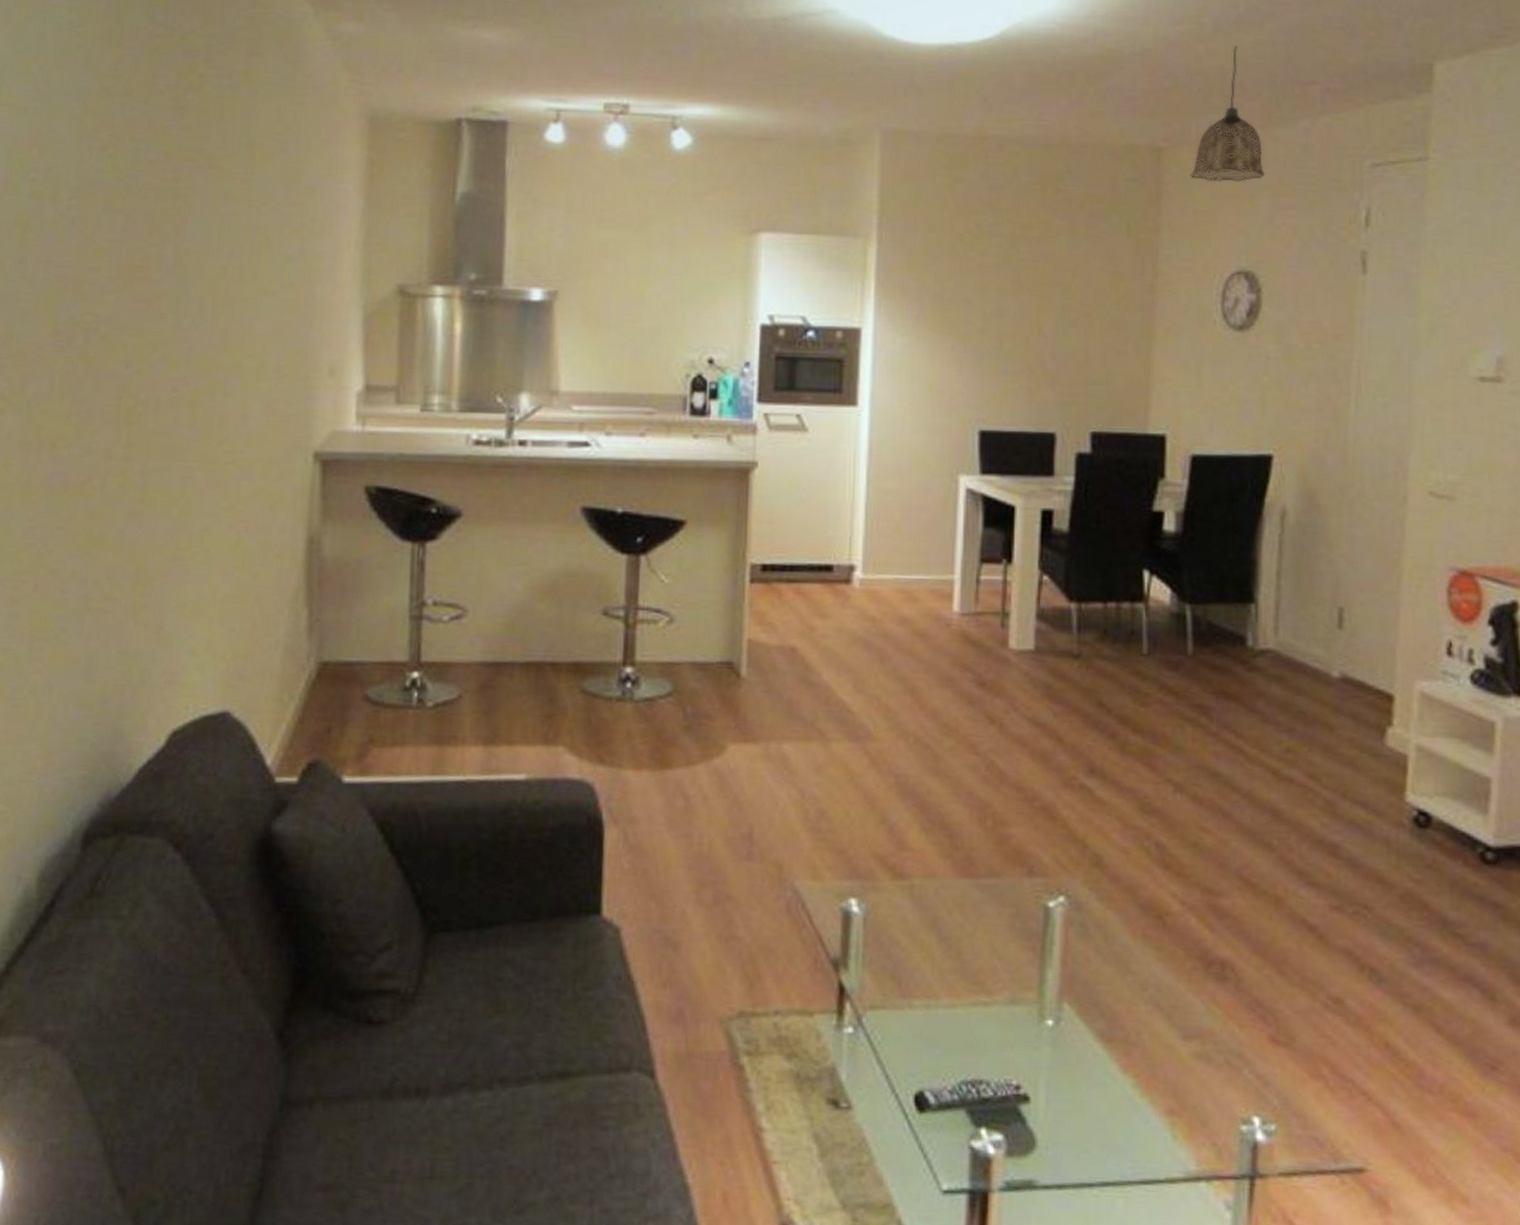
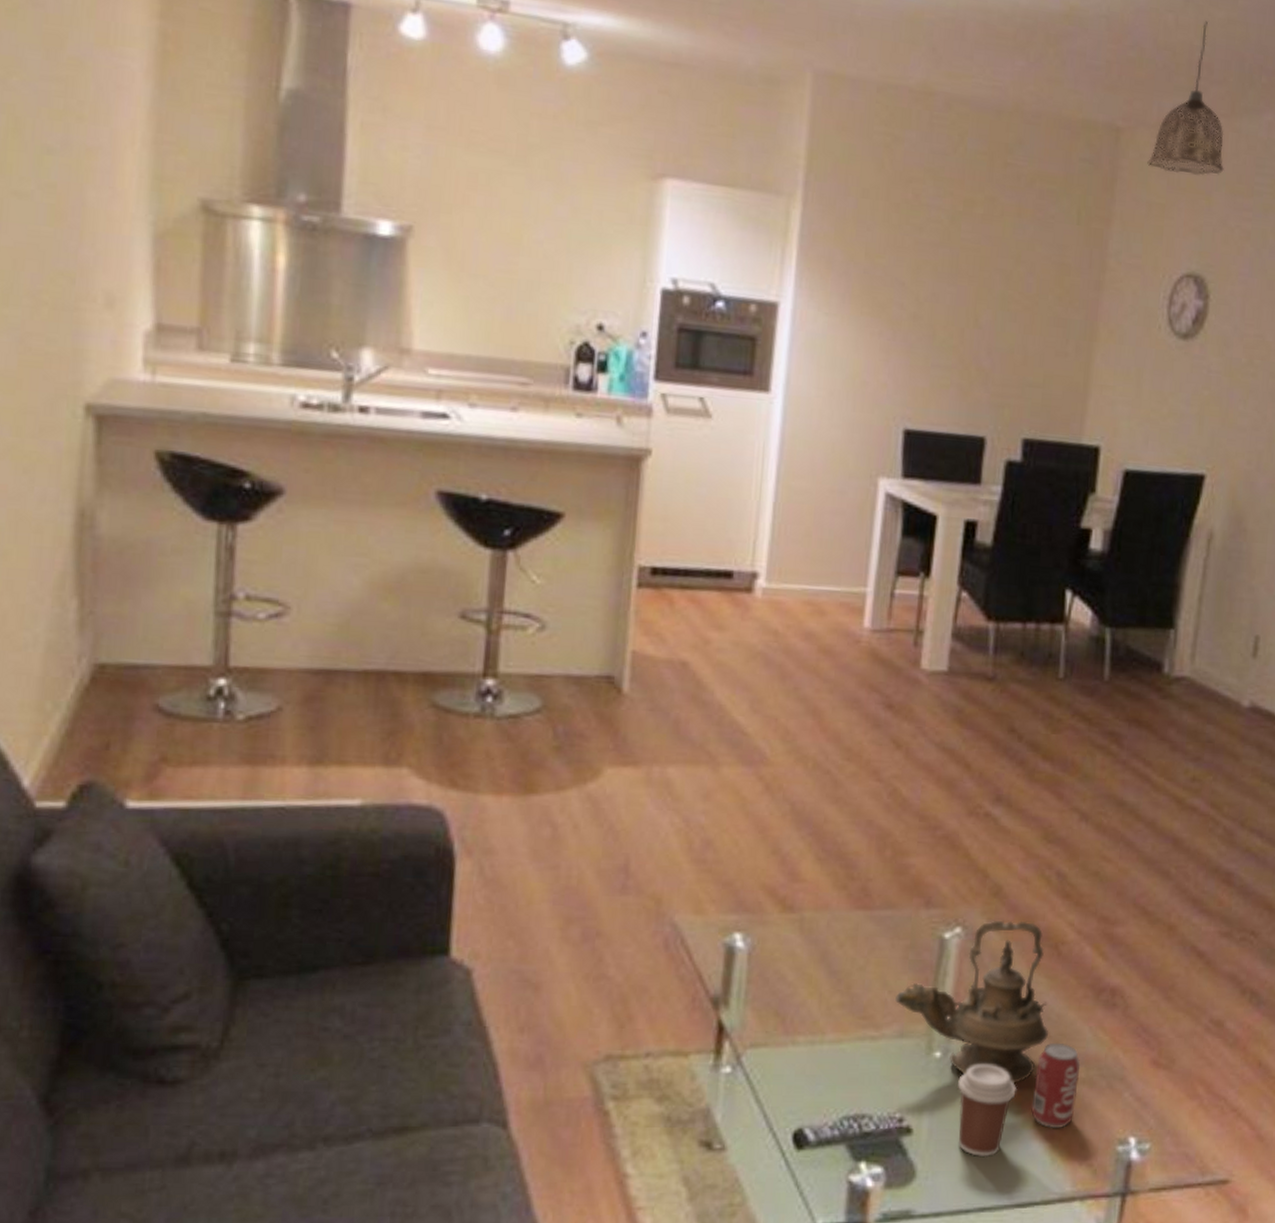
teapot: none [1004,890,1159,1055] -> present [894,920,1048,1083]
coffee cup: none [1072,1033,1132,1131] -> present [958,1063,1018,1158]
beverage can: none [1148,1014,1195,1104] -> present [1031,1042,1081,1129]

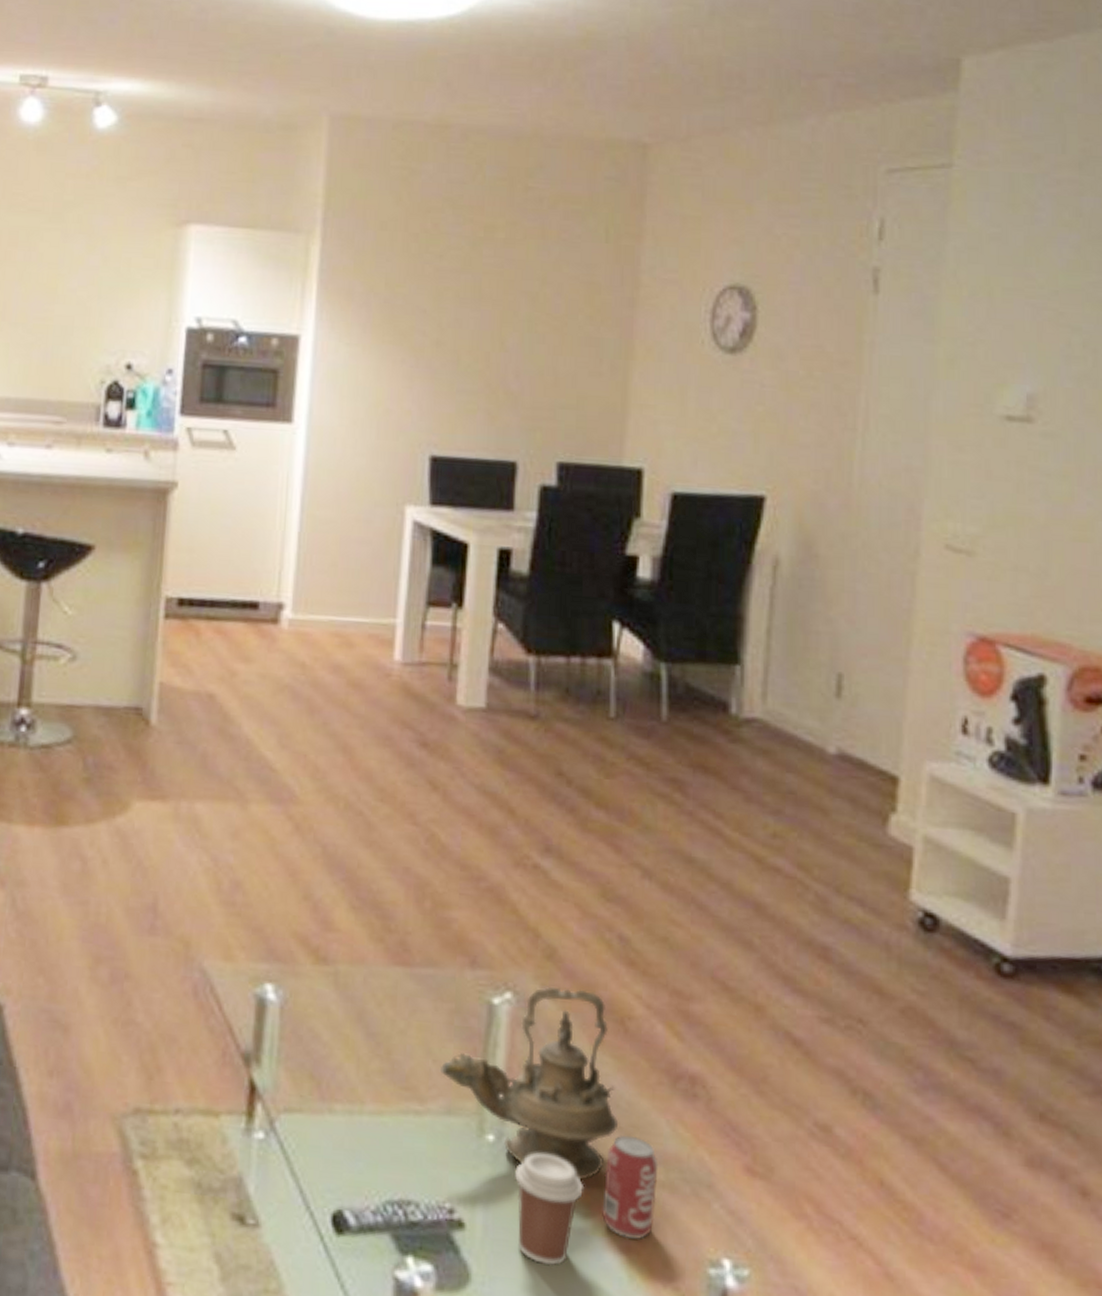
pendant lamp: present [1147,21,1224,176] -> none [679,32,765,185]

